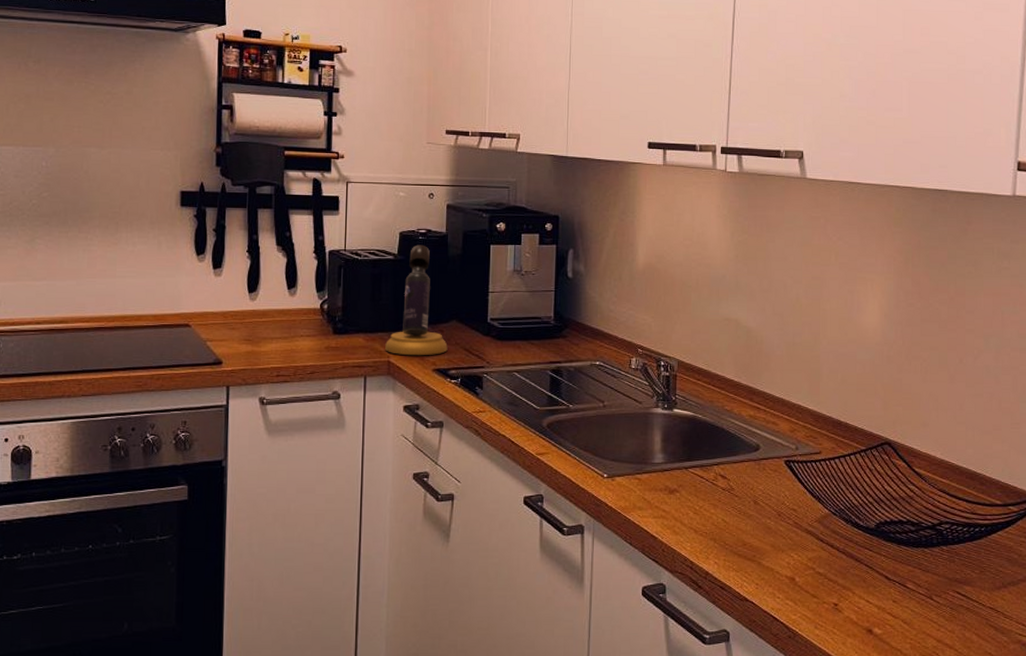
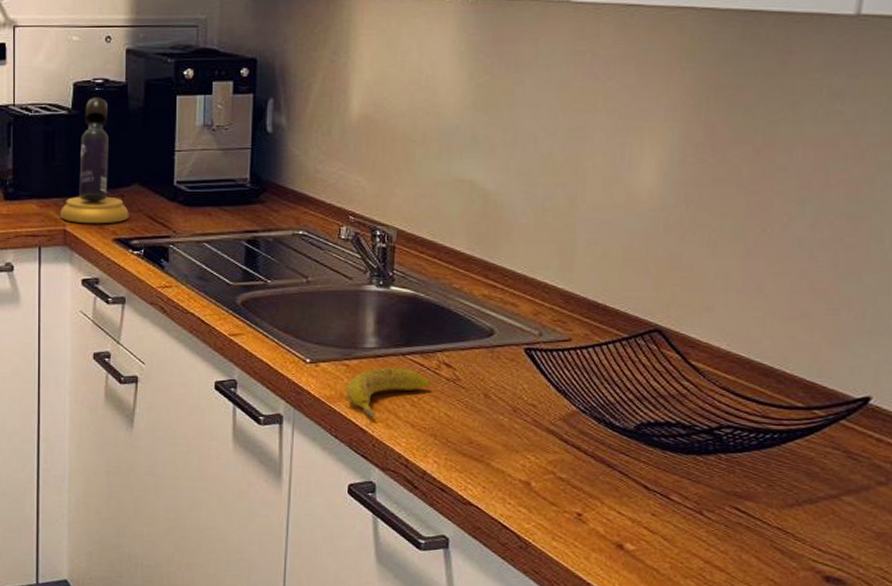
banana: none [638,479,709,525] -> present [346,367,430,417]

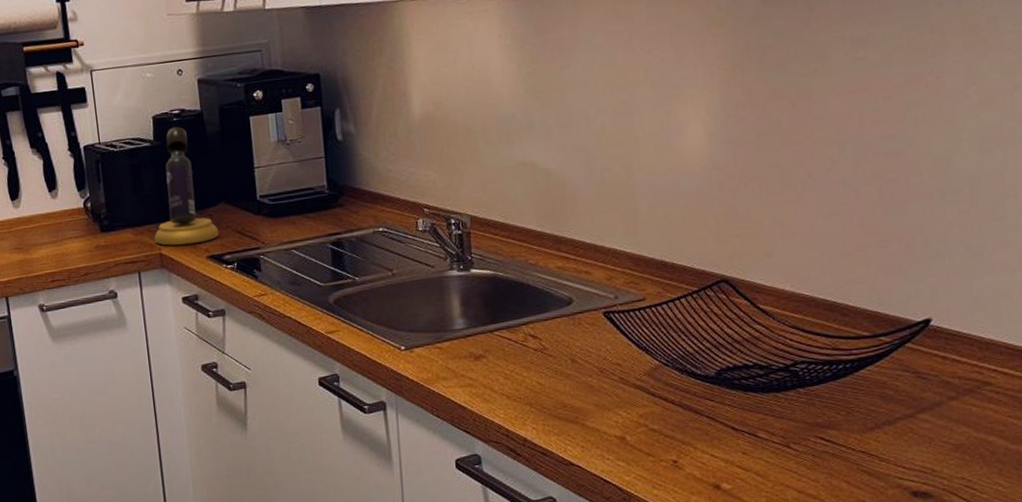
banana: present [346,367,430,417] -> none [441,343,519,394]

